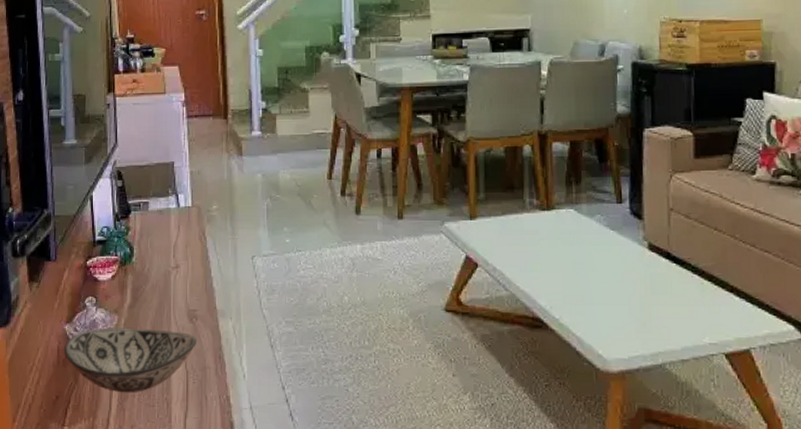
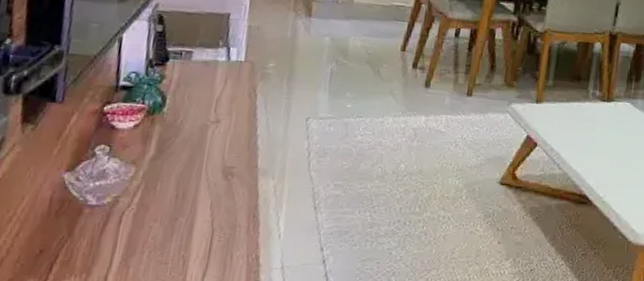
decorative bowl: present [64,327,197,393] -> none [58,179,230,249]

